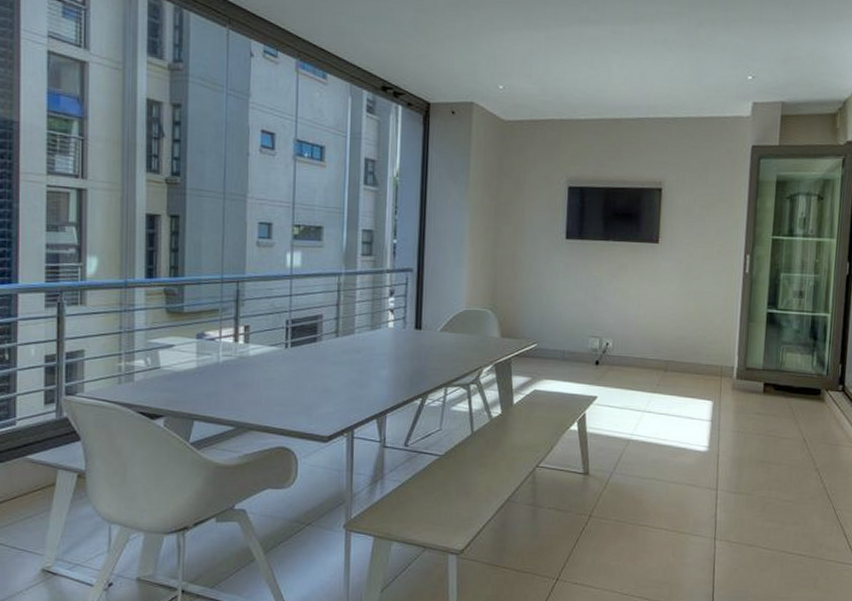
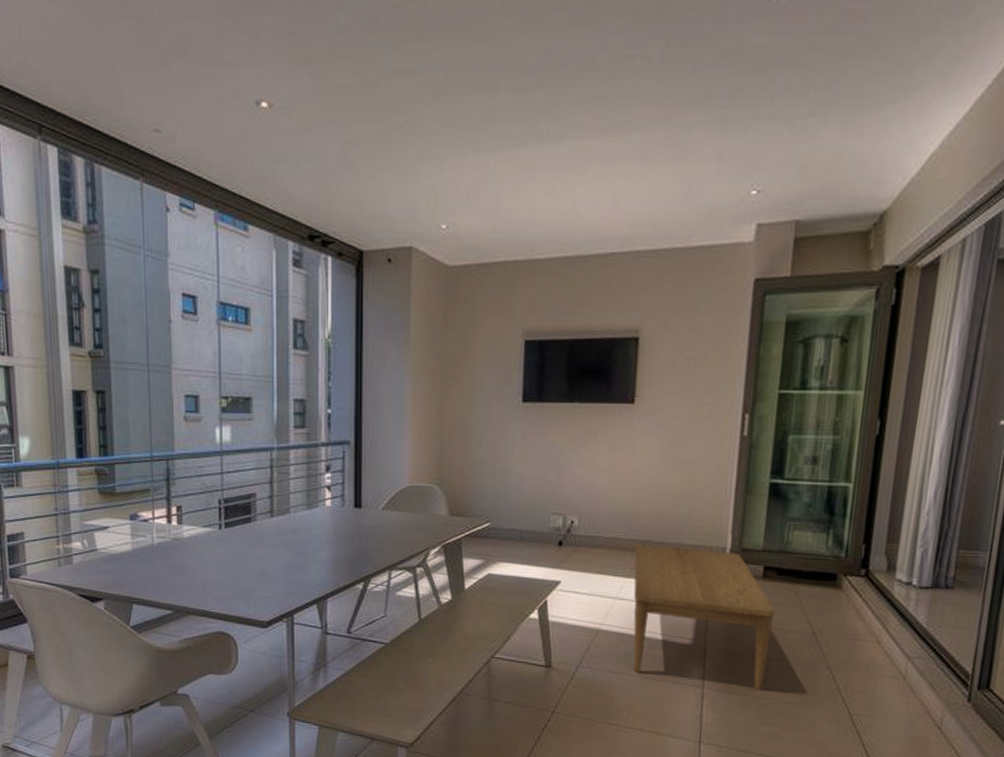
coffee table: none [658,364,774,492] -> present [633,545,776,691]

